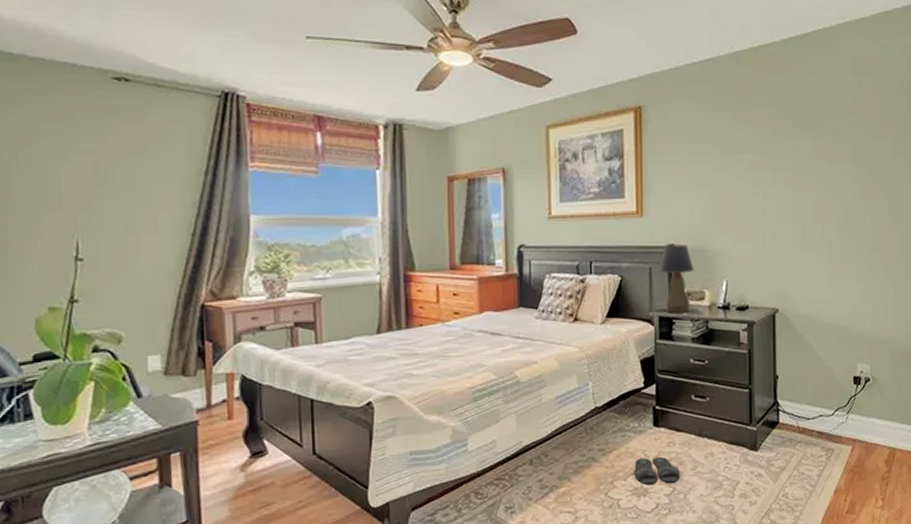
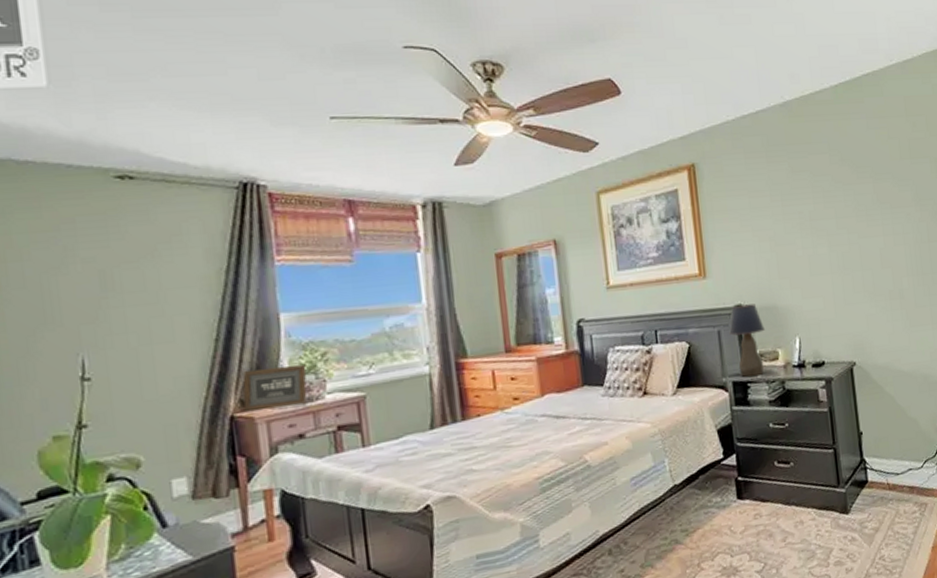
picture frame: none [213,264,271,302] -> present [243,365,307,412]
slippers: present [633,456,680,485] -> none [720,530,770,563]

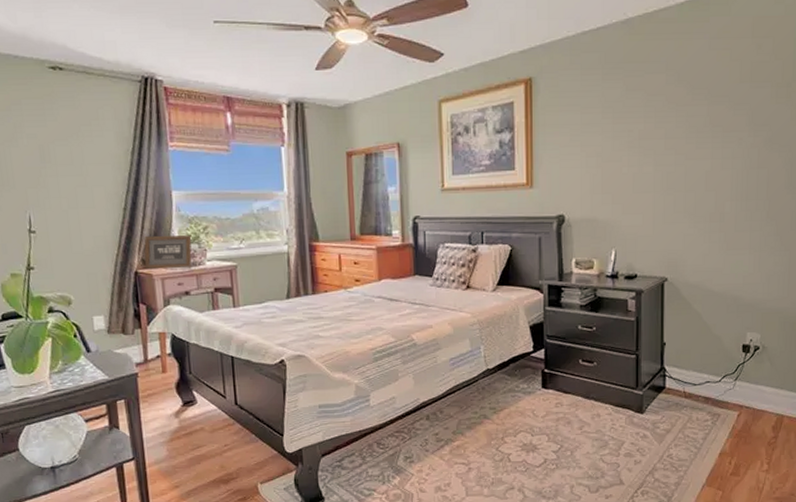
table lamp: present [729,303,765,378] -> none [549,214,583,283]

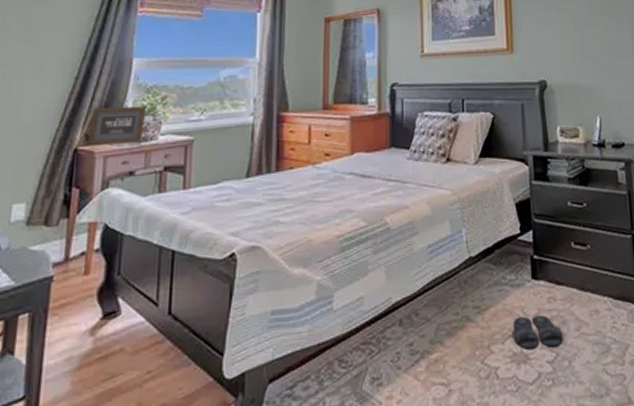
slippers: none [522,416,567,442] -> present [511,314,563,349]

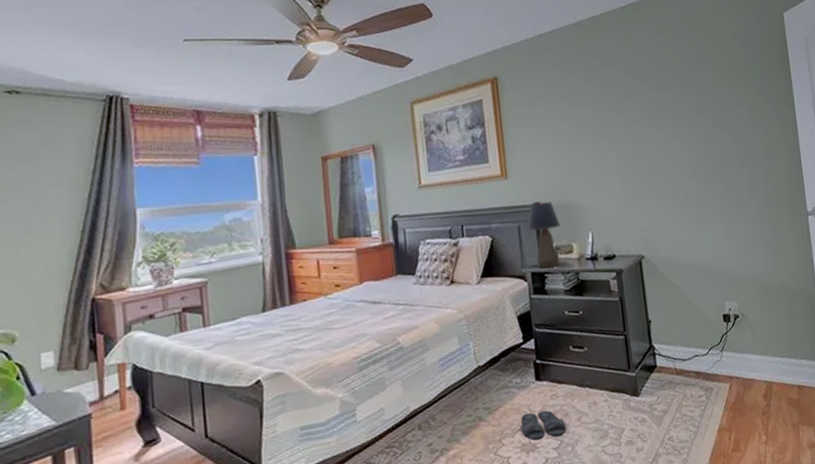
picture frame: present [87,106,147,146] -> none [103,254,158,295]
table lamp: none [532,79,567,153] -> present [528,201,560,269]

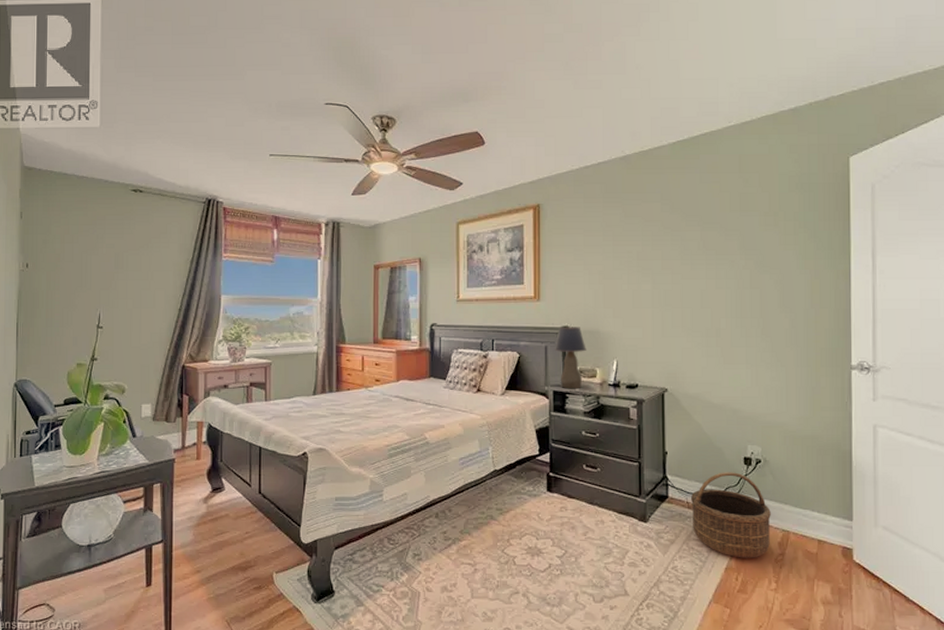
slippers: present [520,410,566,440] -> none [528,520,571,546]
basket: none [678,330,756,417] -> present [690,472,771,558]

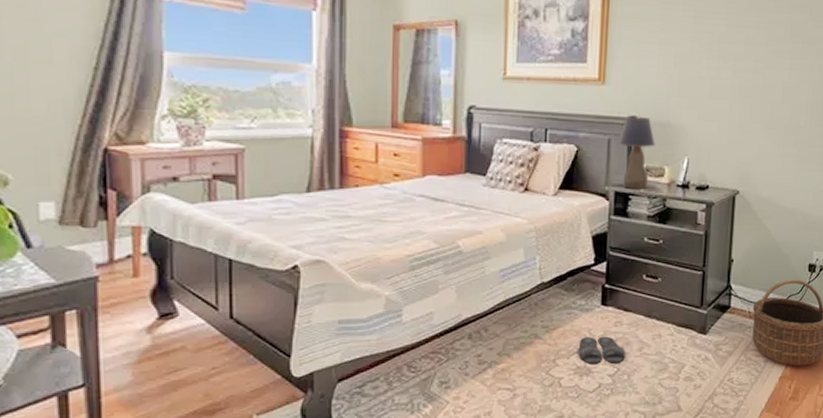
slippers: none [528,520,571,546] -> present [577,336,625,364]

